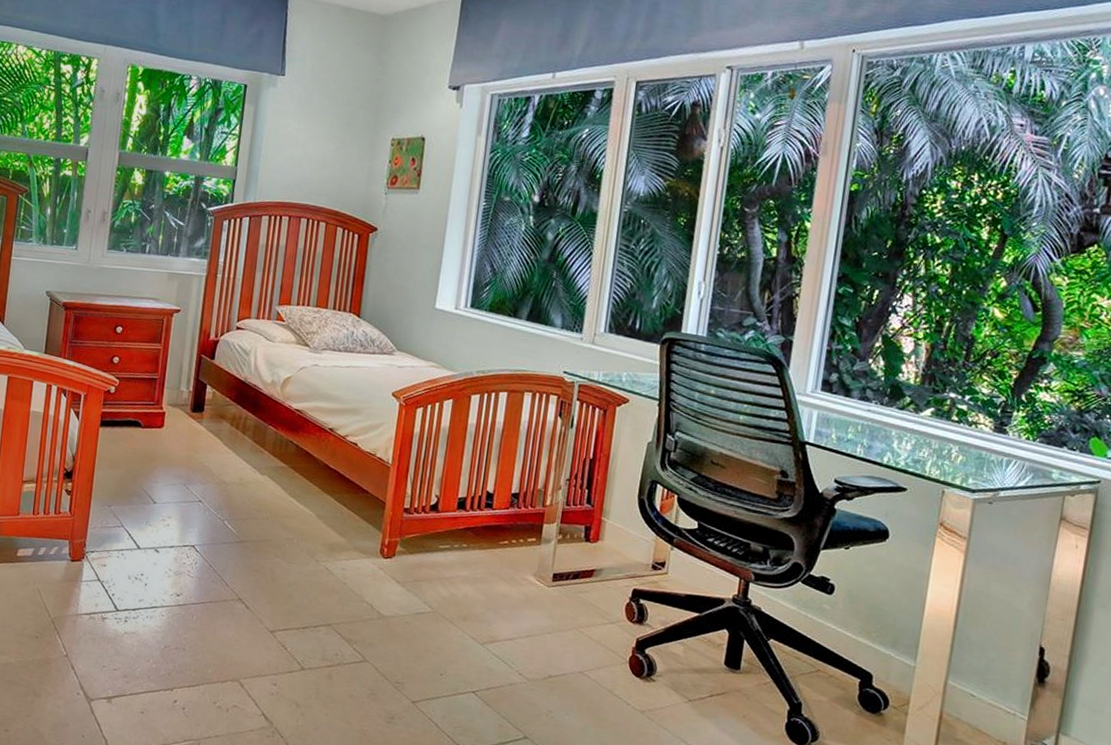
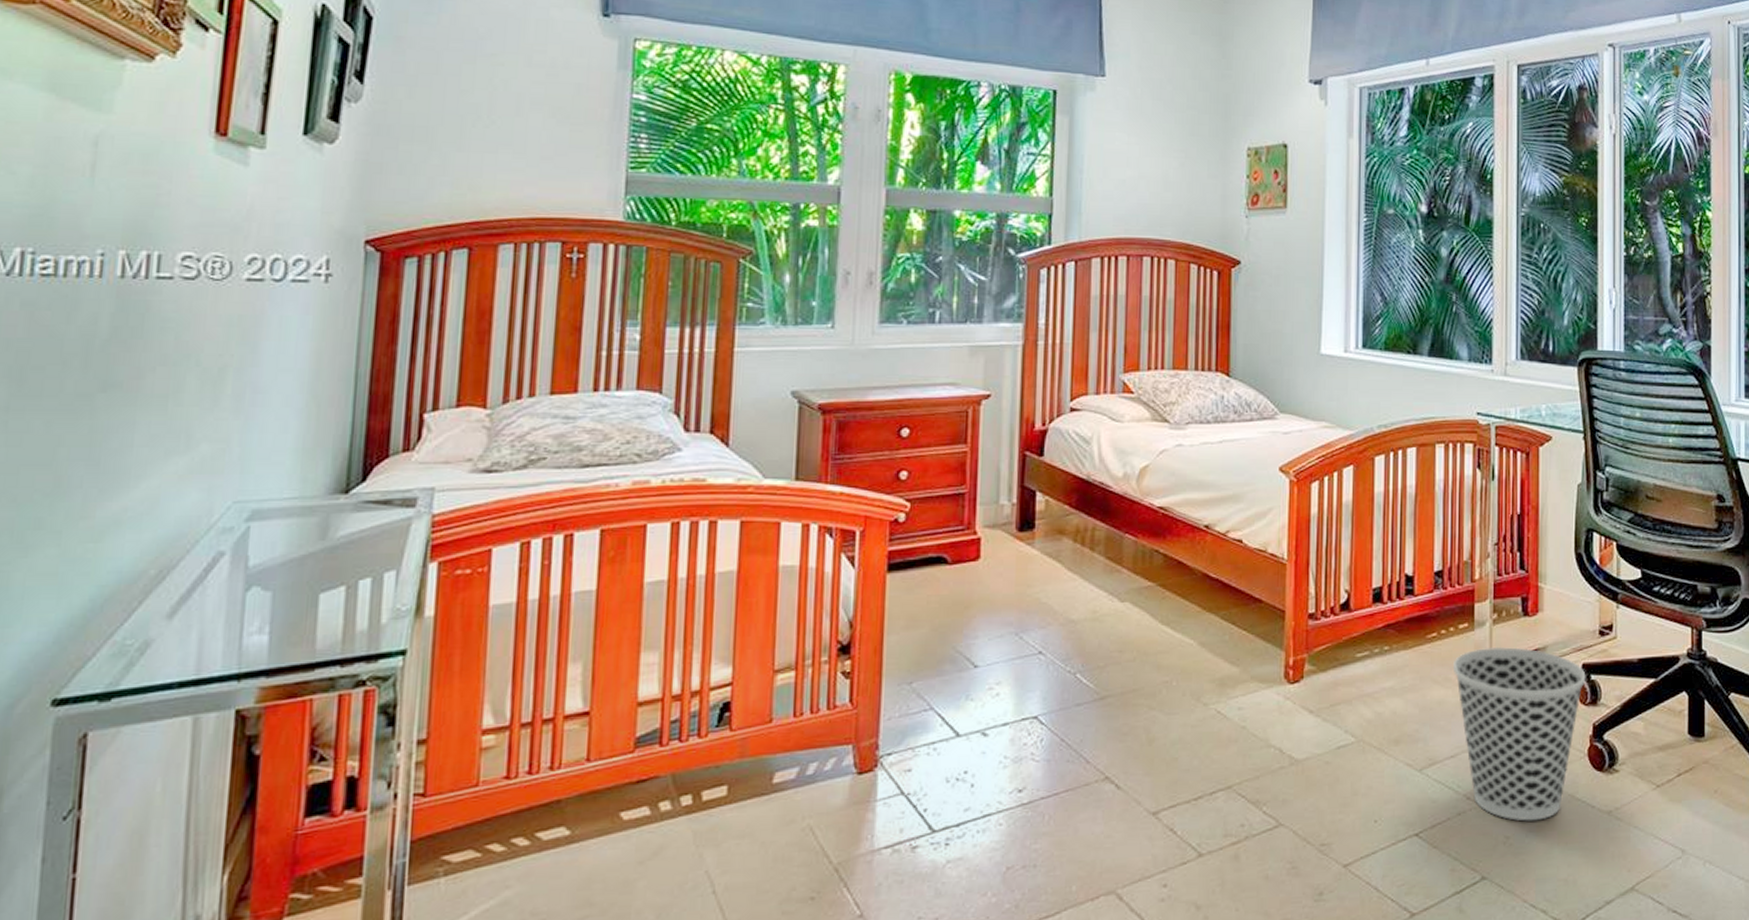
wastebasket: none [519,560,636,705] -> present [1453,646,1586,821]

